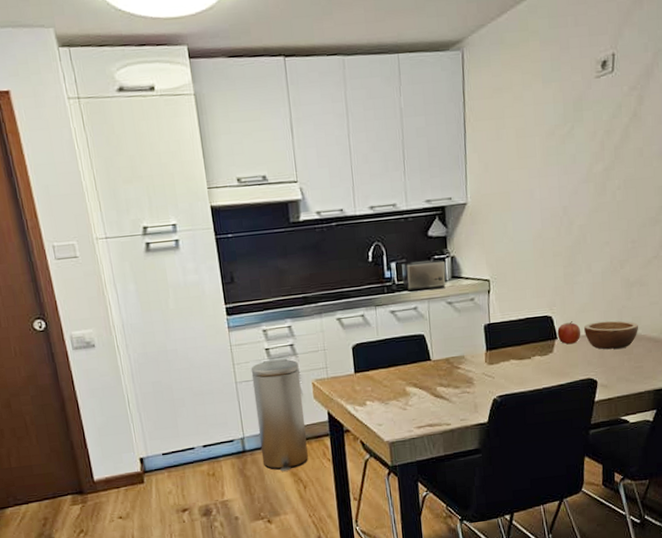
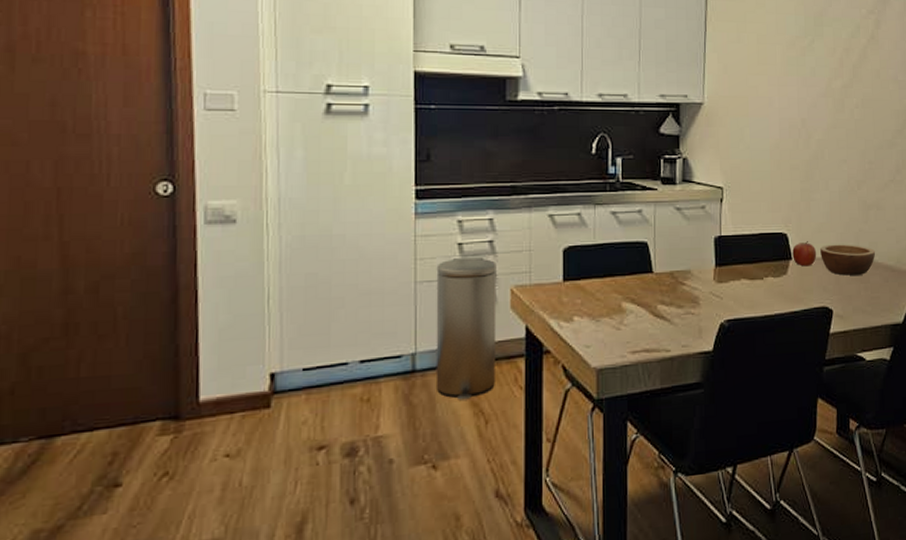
toaster: present [402,258,446,292] -> none [627,158,677,192]

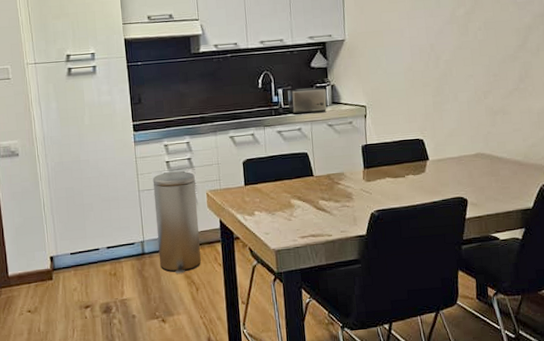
toaster: none [627,158,677,192] -> present [288,86,327,115]
fruit: present [792,241,817,267] -> none [429,144,451,165]
bowl: present [820,244,876,276] -> none [453,144,504,171]

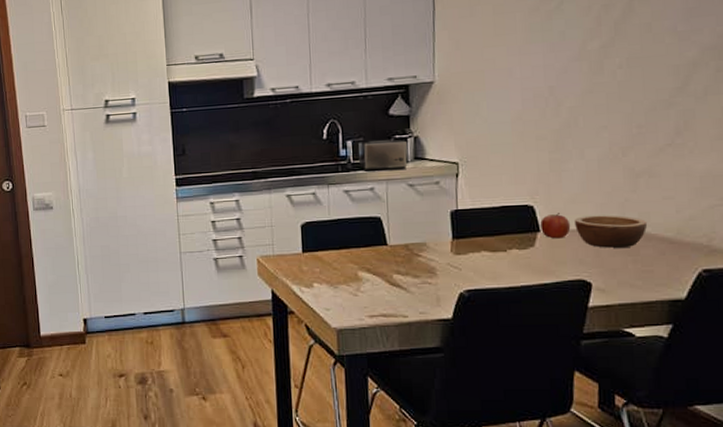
pedal bin: present [152,171,201,274] -> none [196,232,248,348]
fruit: none [429,144,451,165] -> present [540,213,571,239]
bowl: none [453,144,504,171] -> present [575,215,648,248]

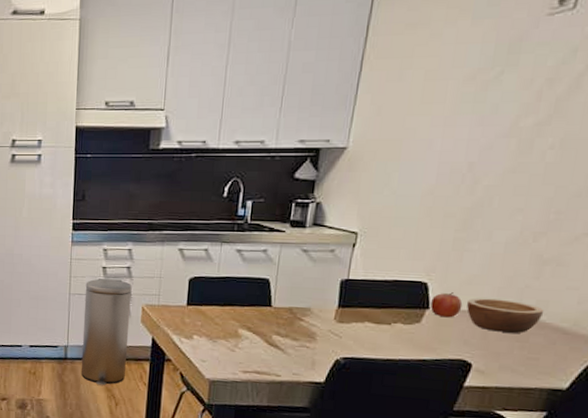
pedal bin: none [196,232,248,348] -> present [81,278,132,386]
toaster: present [358,138,408,171] -> none [255,202,309,234]

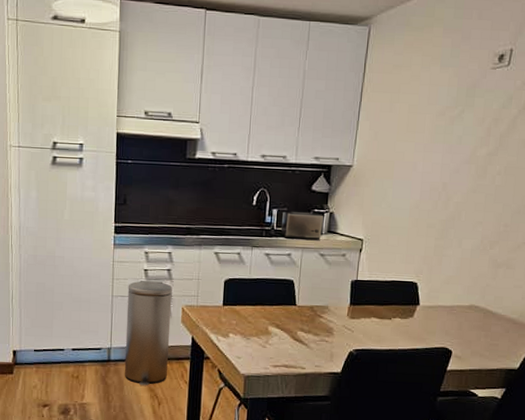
toaster: none [255,202,309,234] -> present [280,210,324,240]
fruit: present [430,292,463,318] -> none [420,291,443,312]
bowl: present [467,298,544,333] -> none [446,295,500,324]

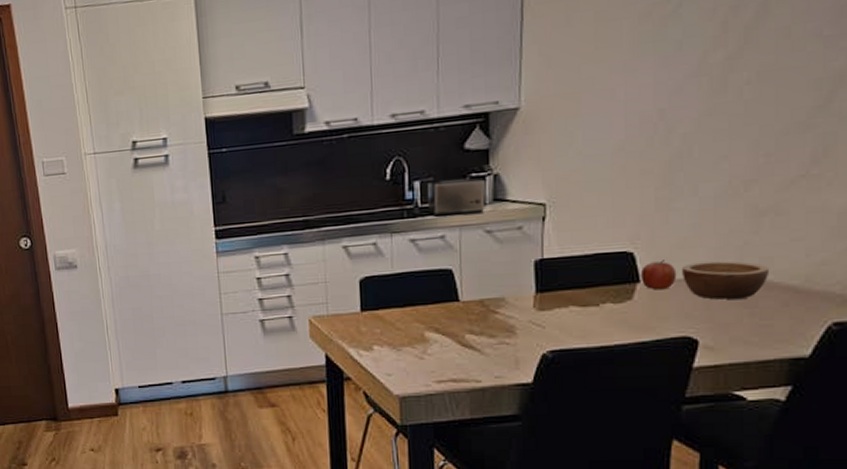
pedal bin: present [124,280,172,386] -> none [239,290,299,419]
fruit: none [420,291,443,312] -> present [641,260,677,290]
bowl: none [446,295,500,324] -> present [682,261,770,300]

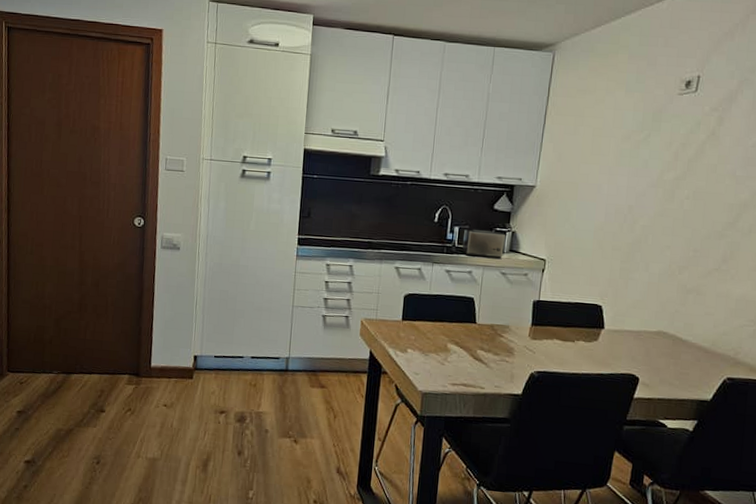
fruit: present [641,260,677,290] -> none [605,314,630,337]
bowl: present [682,261,770,300] -> none [633,320,690,351]

